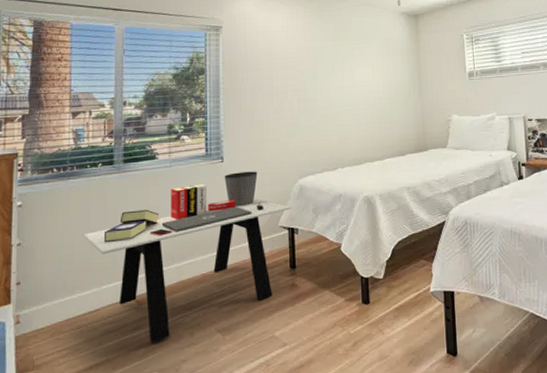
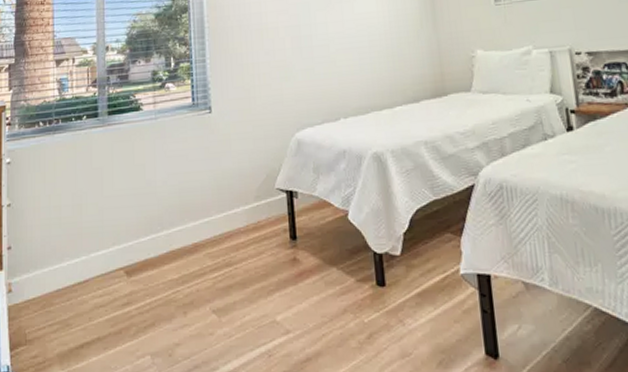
desk: present [83,171,292,343] -> none [70,123,289,322]

